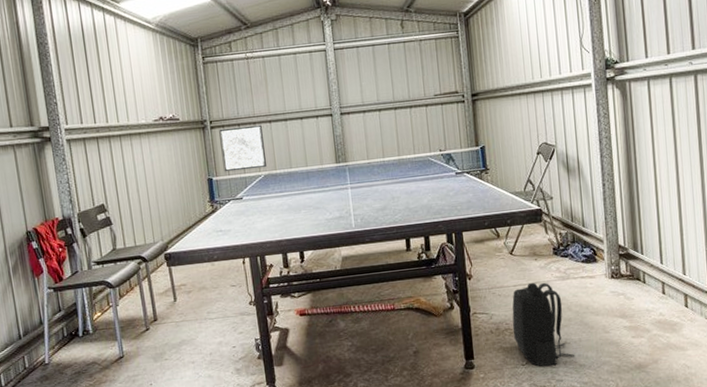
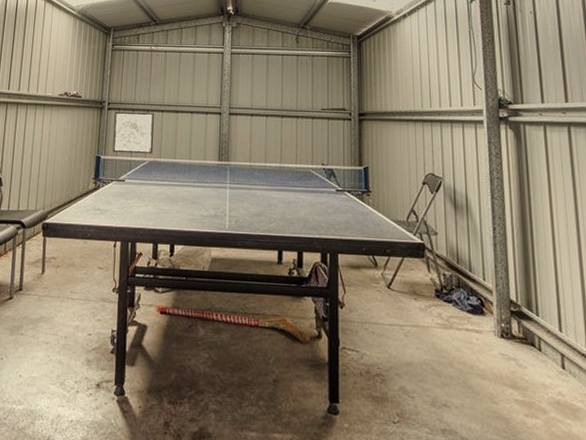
backpack: present [512,282,574,367] -> none [385,324,455,430]

